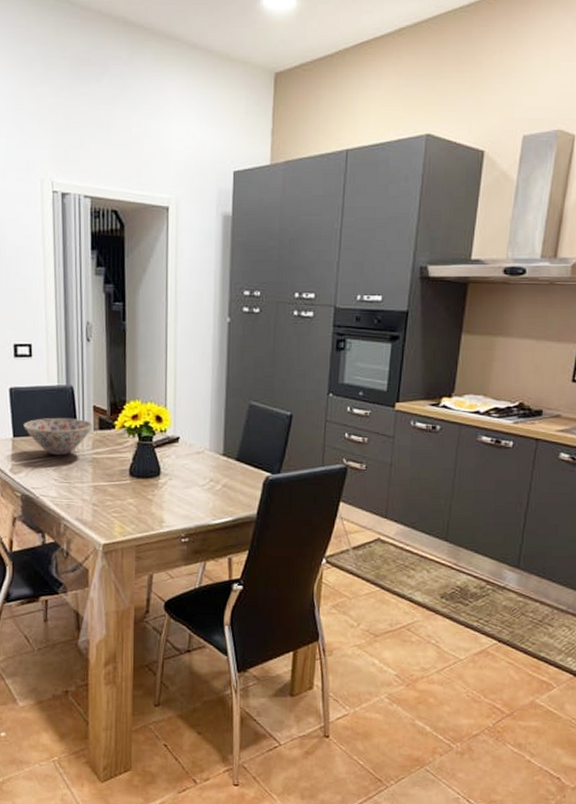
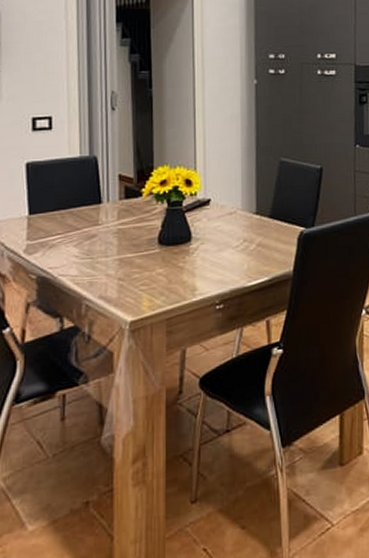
bowl: present [24,417,94,456] -> none [41,189,119,231]

